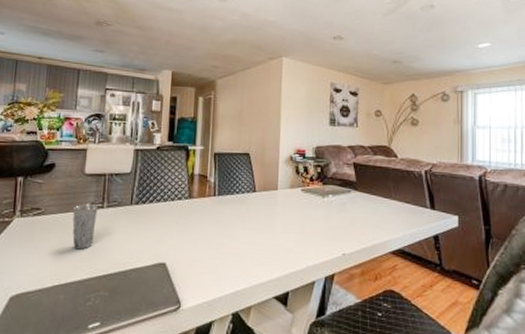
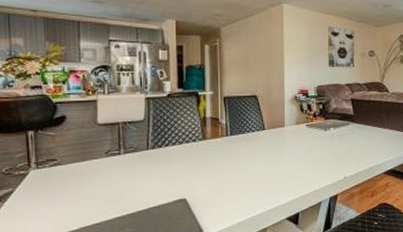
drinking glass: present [72,204,98,250] -> none [89,152,115,194]

